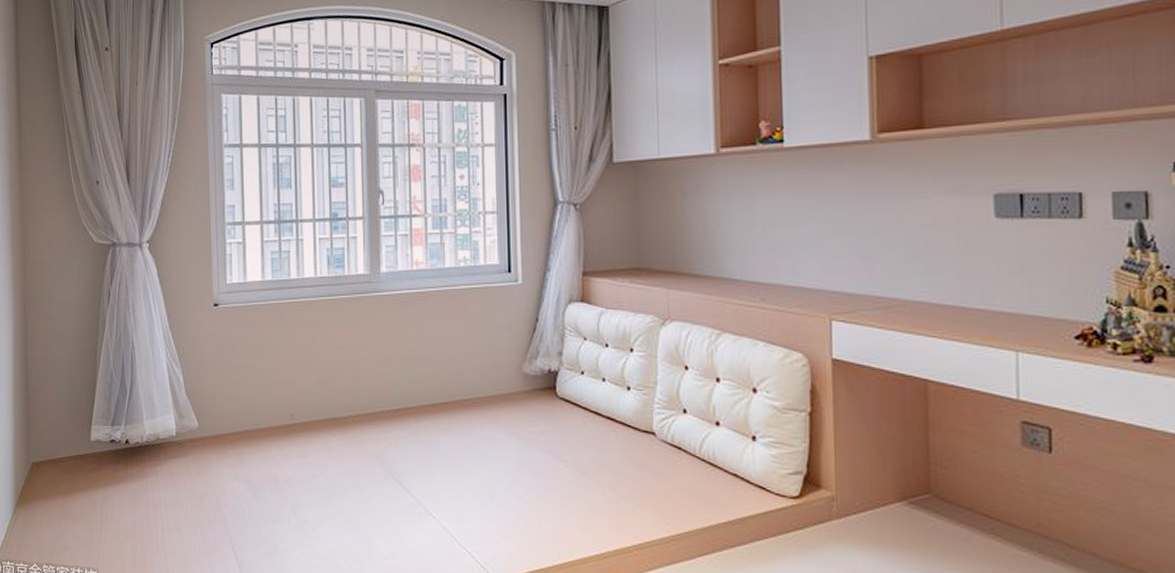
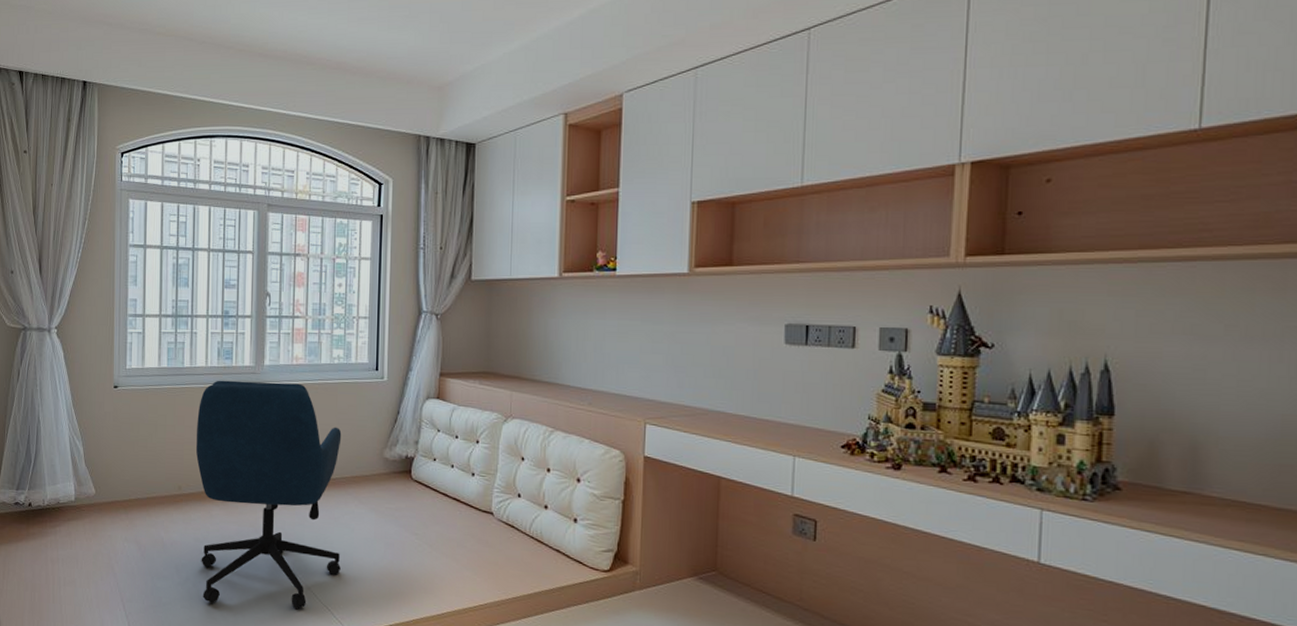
office chair: none [307,292,480,552] -> present [195,380,342,609]

